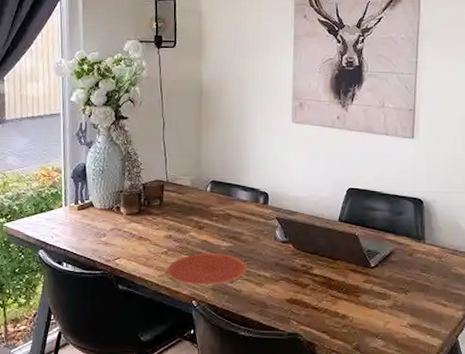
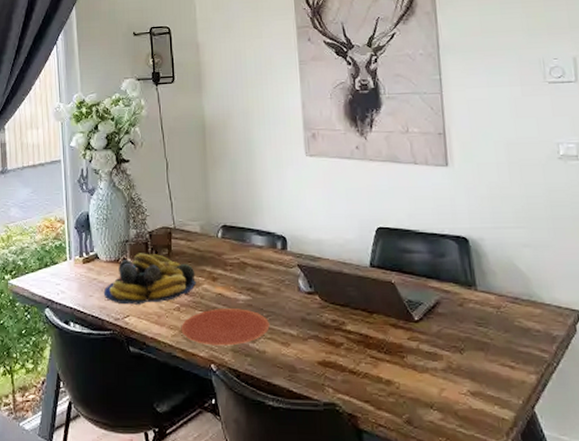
fruit bowl: none [96,202,185,248] -> present [103,253,197,305]

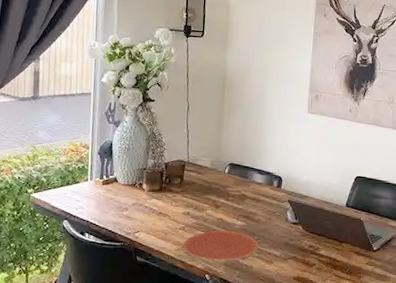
fruit bowl: present [103,253,197,305] -> none [118,180,202,223]

